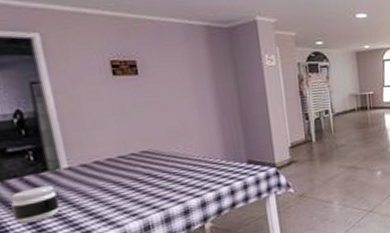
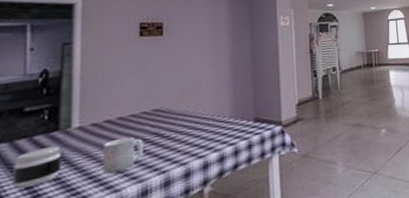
mug: none [96,177,139,211] -> present [102,136,143,174]

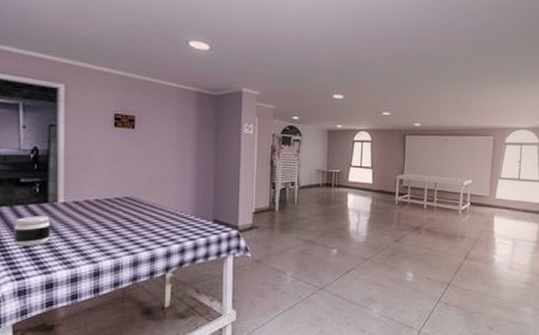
mug: present [102,136,143,174] -> none [82,218,116,247]

